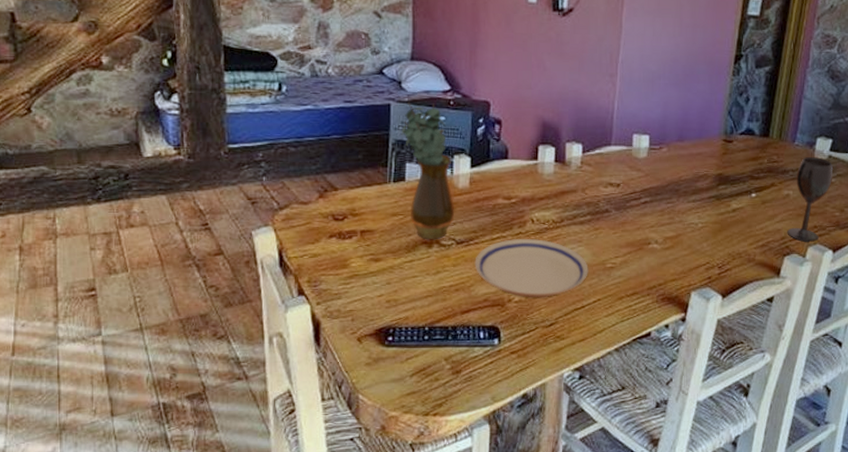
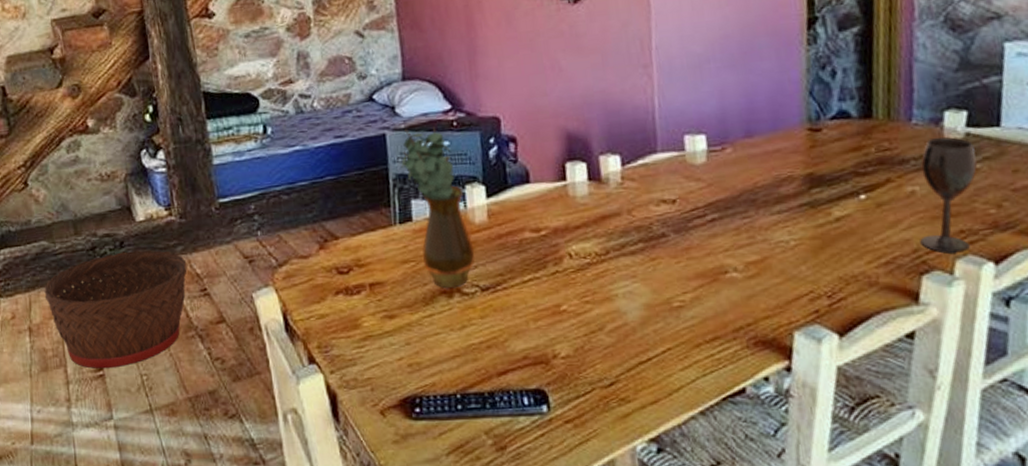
basket: none [39,184,191,288] -> present [44,249,188,369]
plate: present [474,239,589,298] -> none [505,277,651,352]

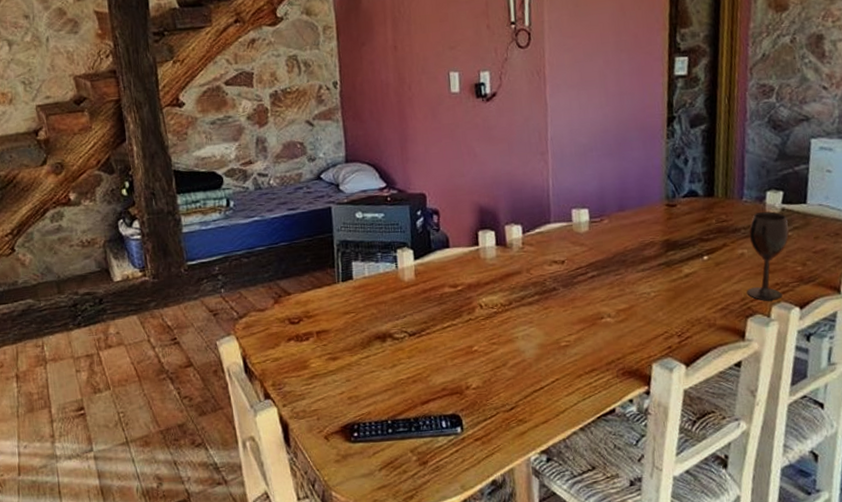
basket: present [44,249,188,369] -> none [30,305,160,408]
vase: present [401,127,475,288] -> none [344,201,404,334]

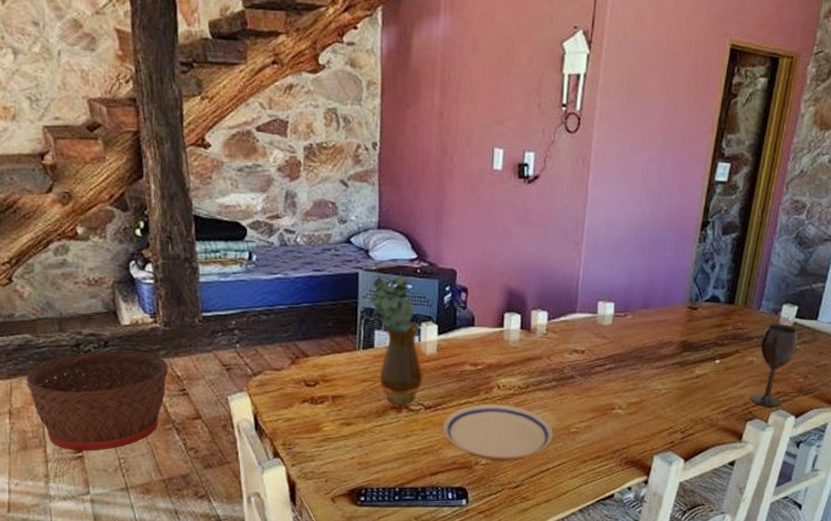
basket: none [30,305,160,408] -> present [26,351,169,450]
vase: none [344,201,404,334] -> present [369,270,423,404]
plate: none [428,324,543,384] -> present [442,404,553,461]

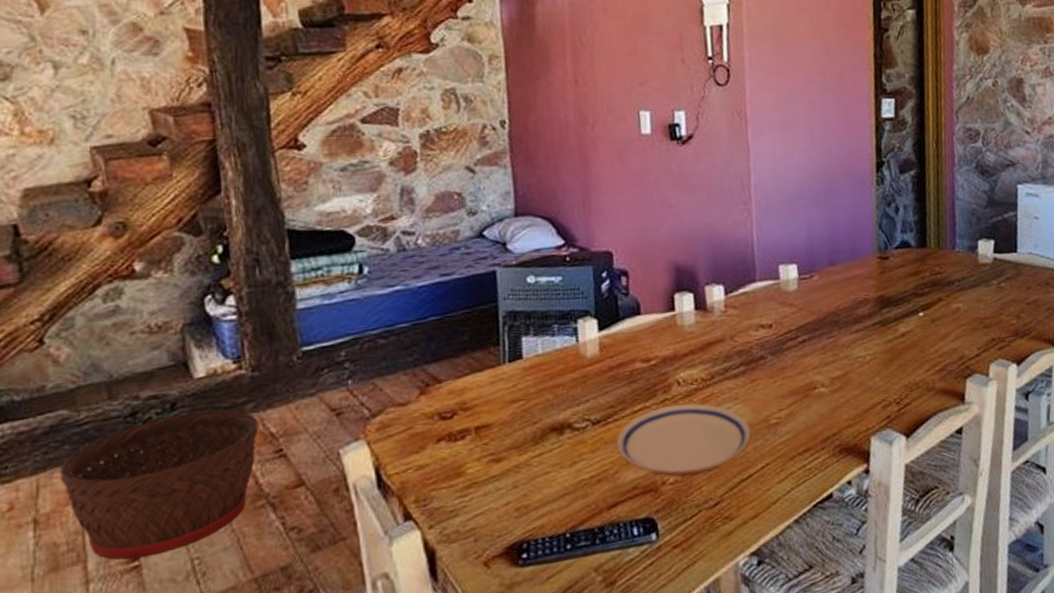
vase: present [369,270,423,404] -> none [512,262,587,425]
wine glass: present [750,323,798,408] -> none [963,261,1003,359]

